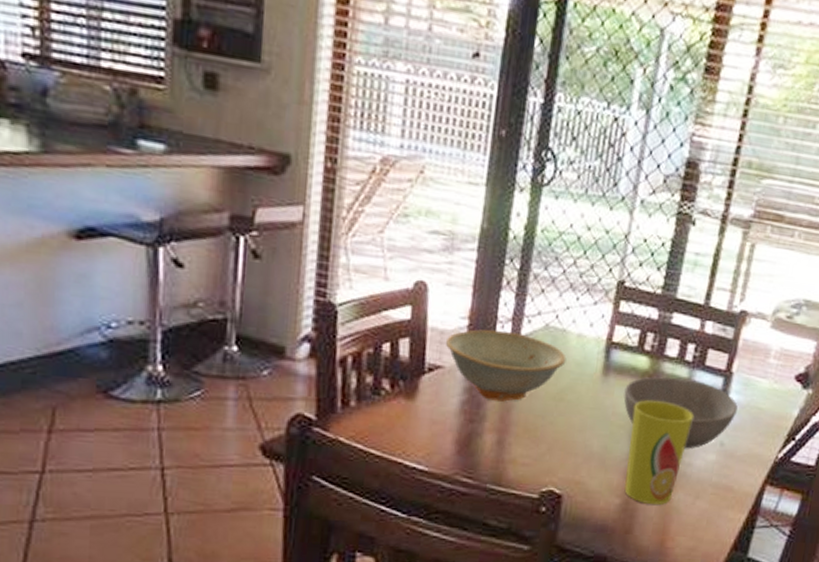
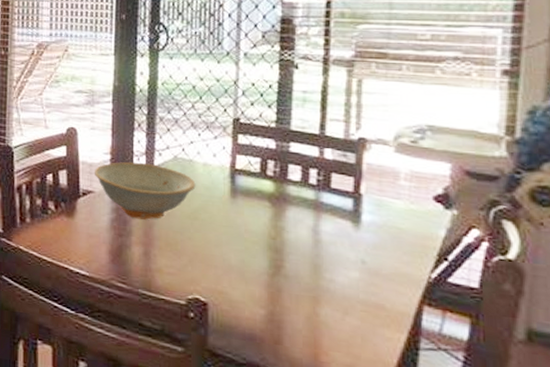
bowl: present [624,377,738,449] -> none [254,198,374,266]
cup: present [624,400,693,505] -> none [265,219,327,318]

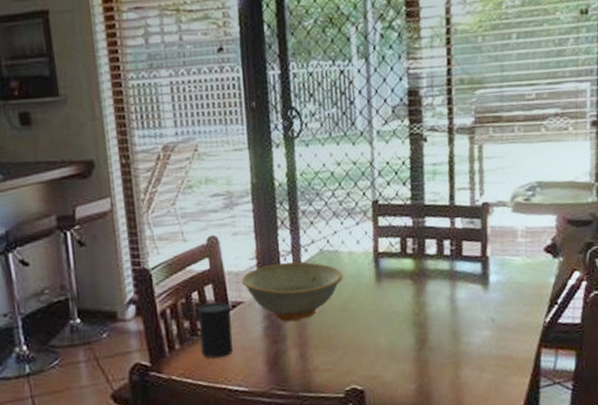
cup: none [49,187,80,239] -> present [198,303,233,358]

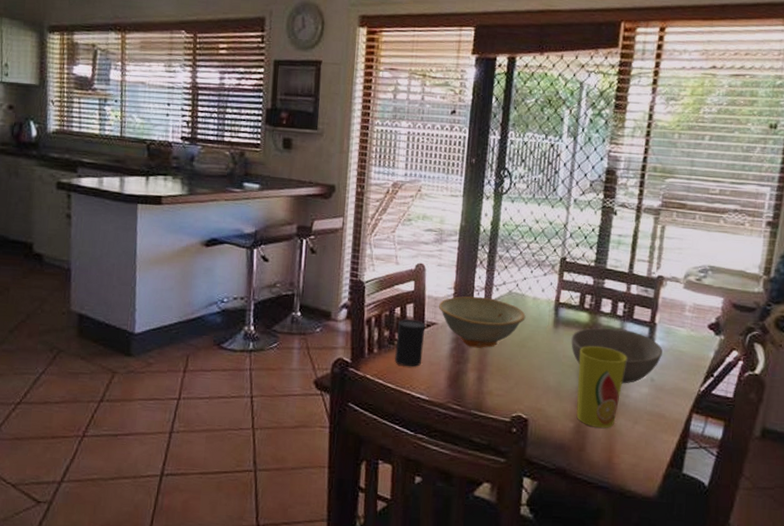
bowl: none [398,270,500,331] -> present [571,328,663,384]
cup: none [409,293,463,385] -> present [576,346,627,428]

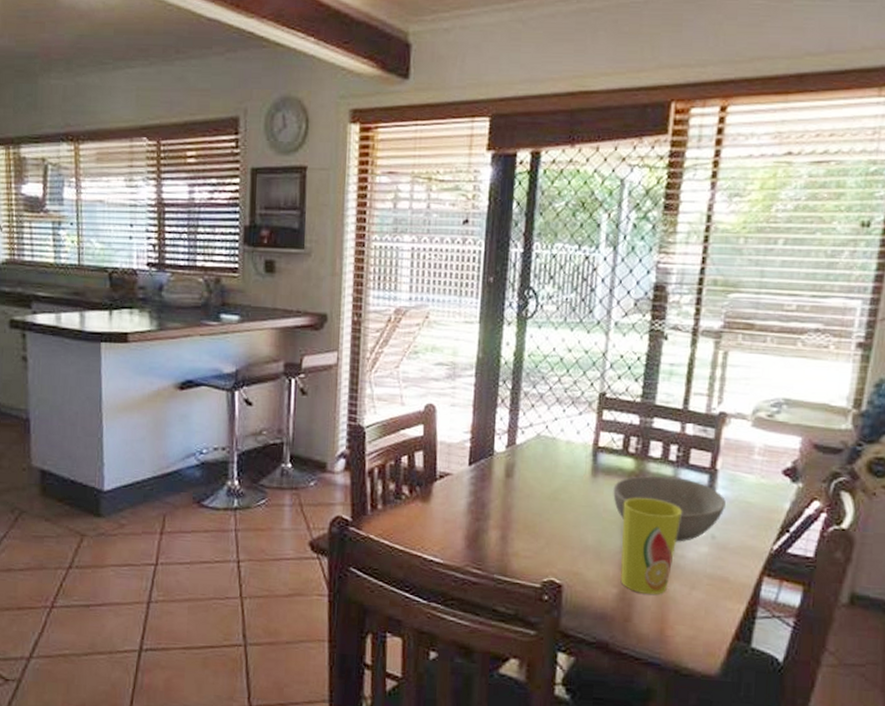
cup: present [395,319,425,367] -> none [402,470,437,525]
dish: present [438,296,526,348] -> none [452,441,558,502]

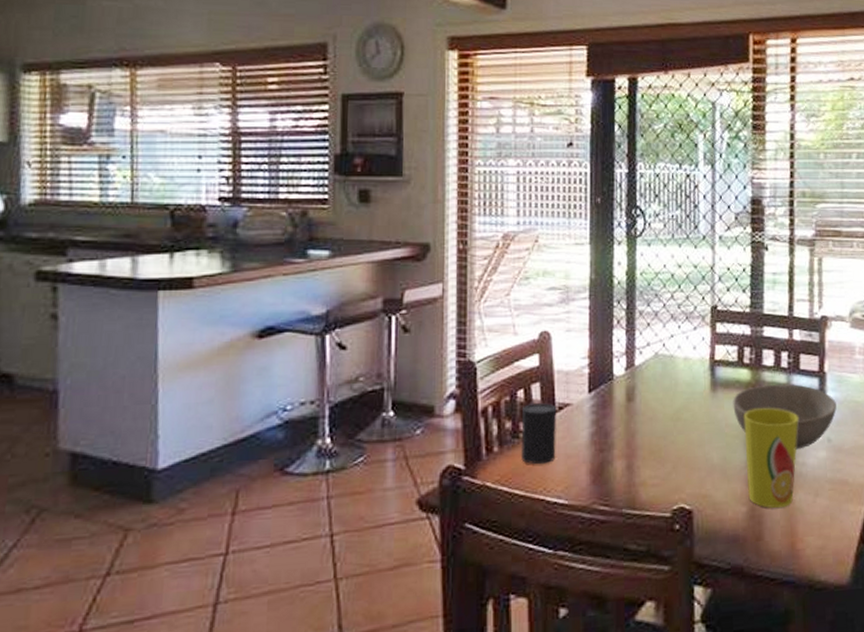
cup: none [402,470,437,525] -> present [521,403,556,465]

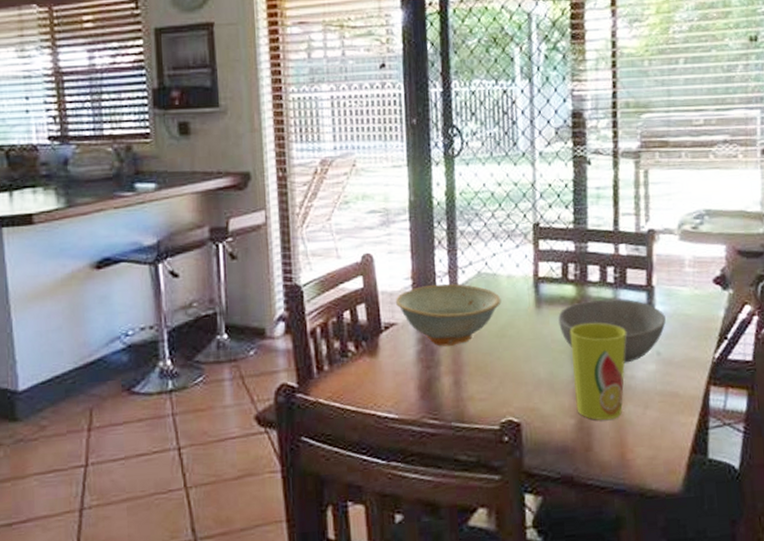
cup: present [521,403,556,465] -> none [349,323,384,382]
dish: none [570,364,677,429] -> present [395,283,501,347]

